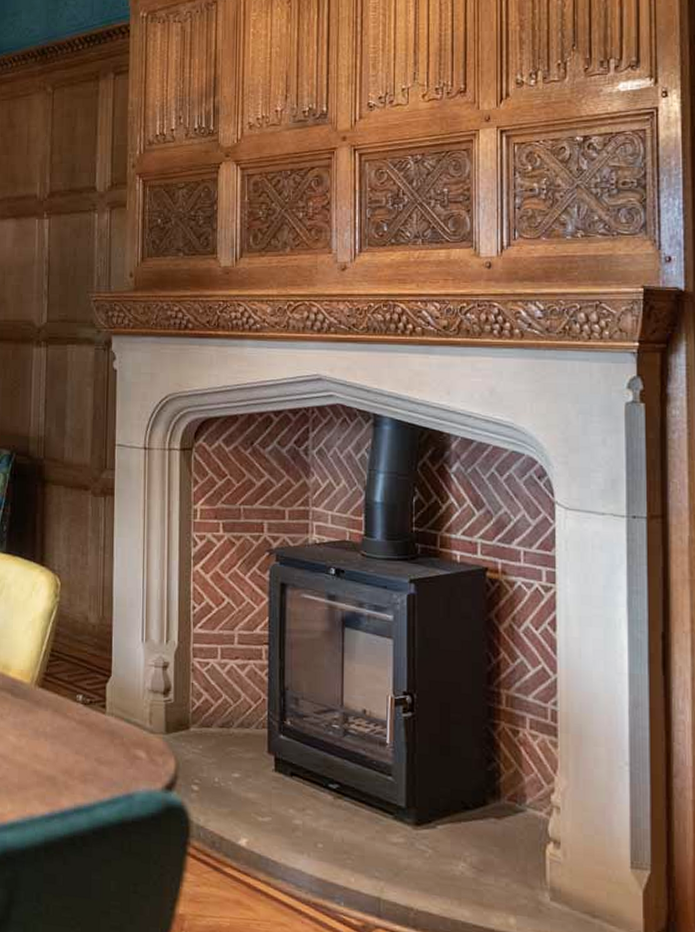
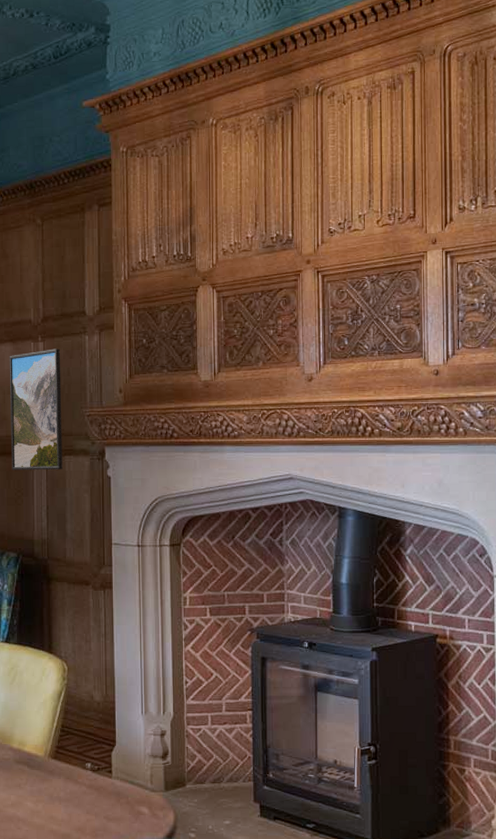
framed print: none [8,226,67,360] -> present [9,348,63,470]

